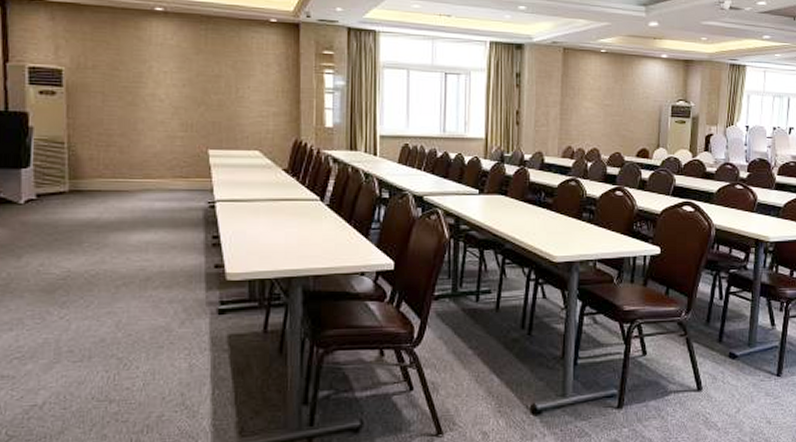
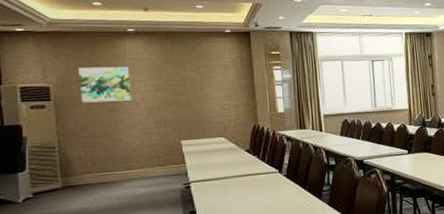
wall art: none [95,50,155,95] -> present [78,66,132,103]

